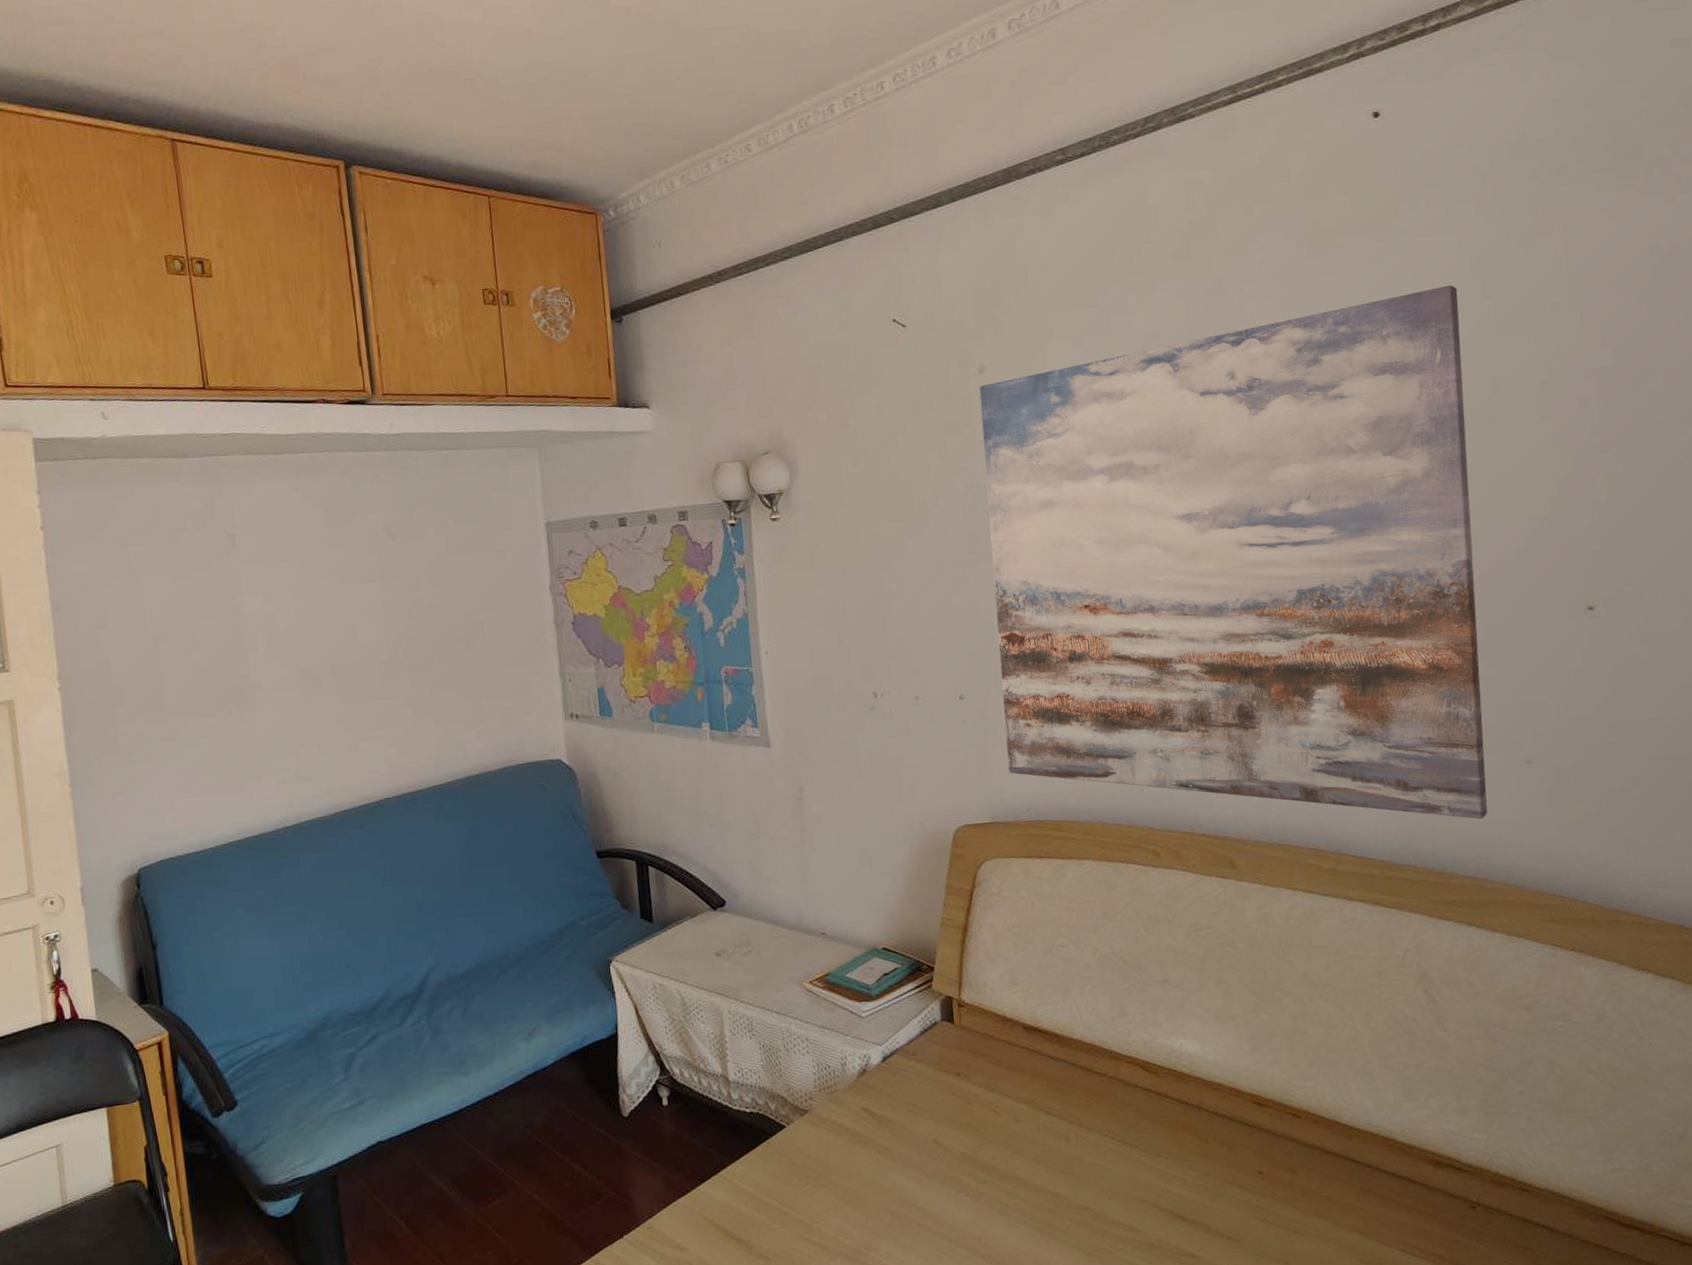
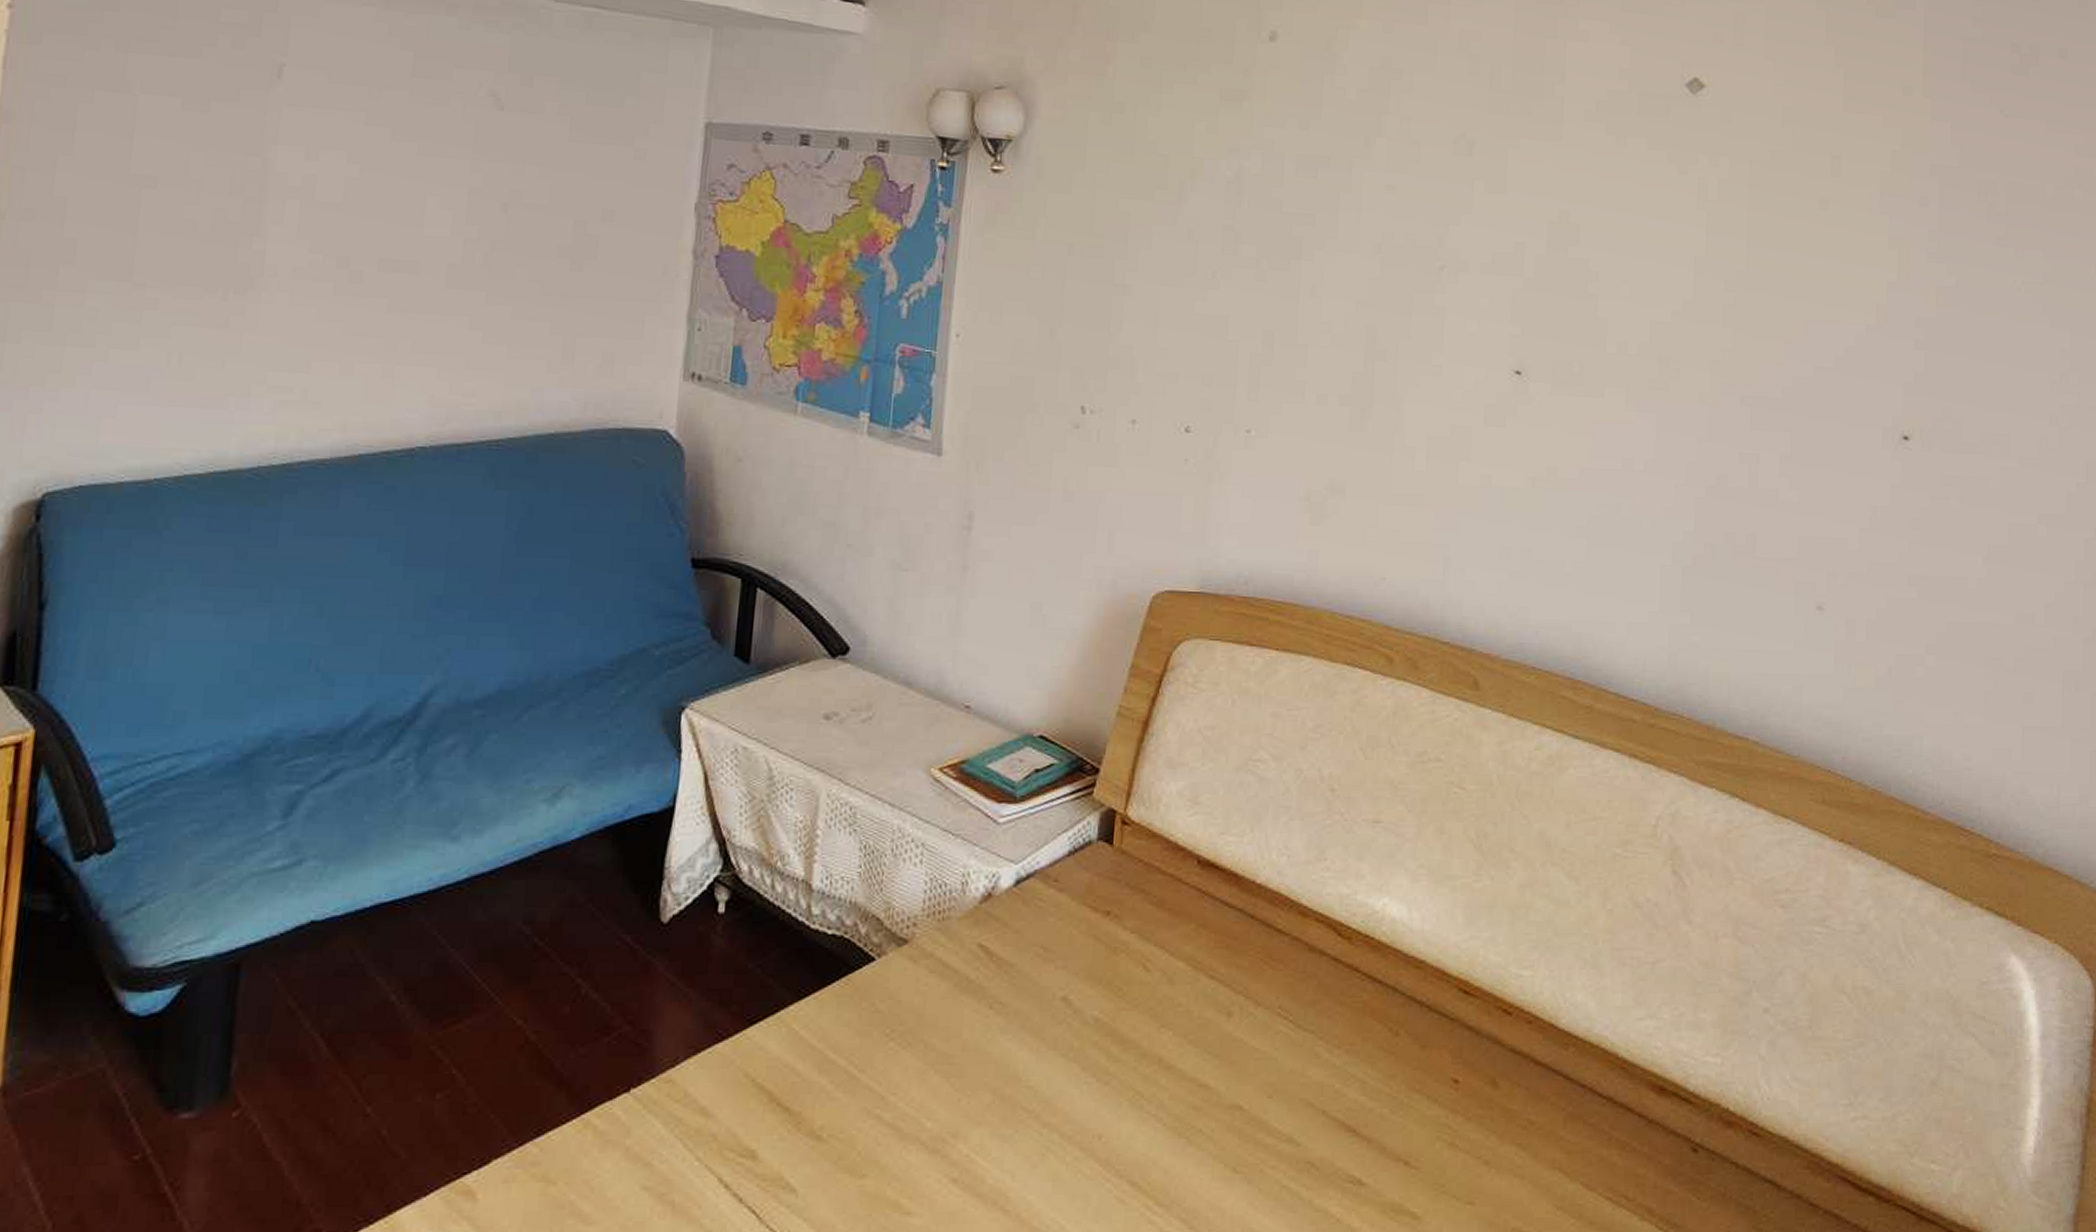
wall art: present [979,285,1488,820] -> none [1230,43,1809,669]

